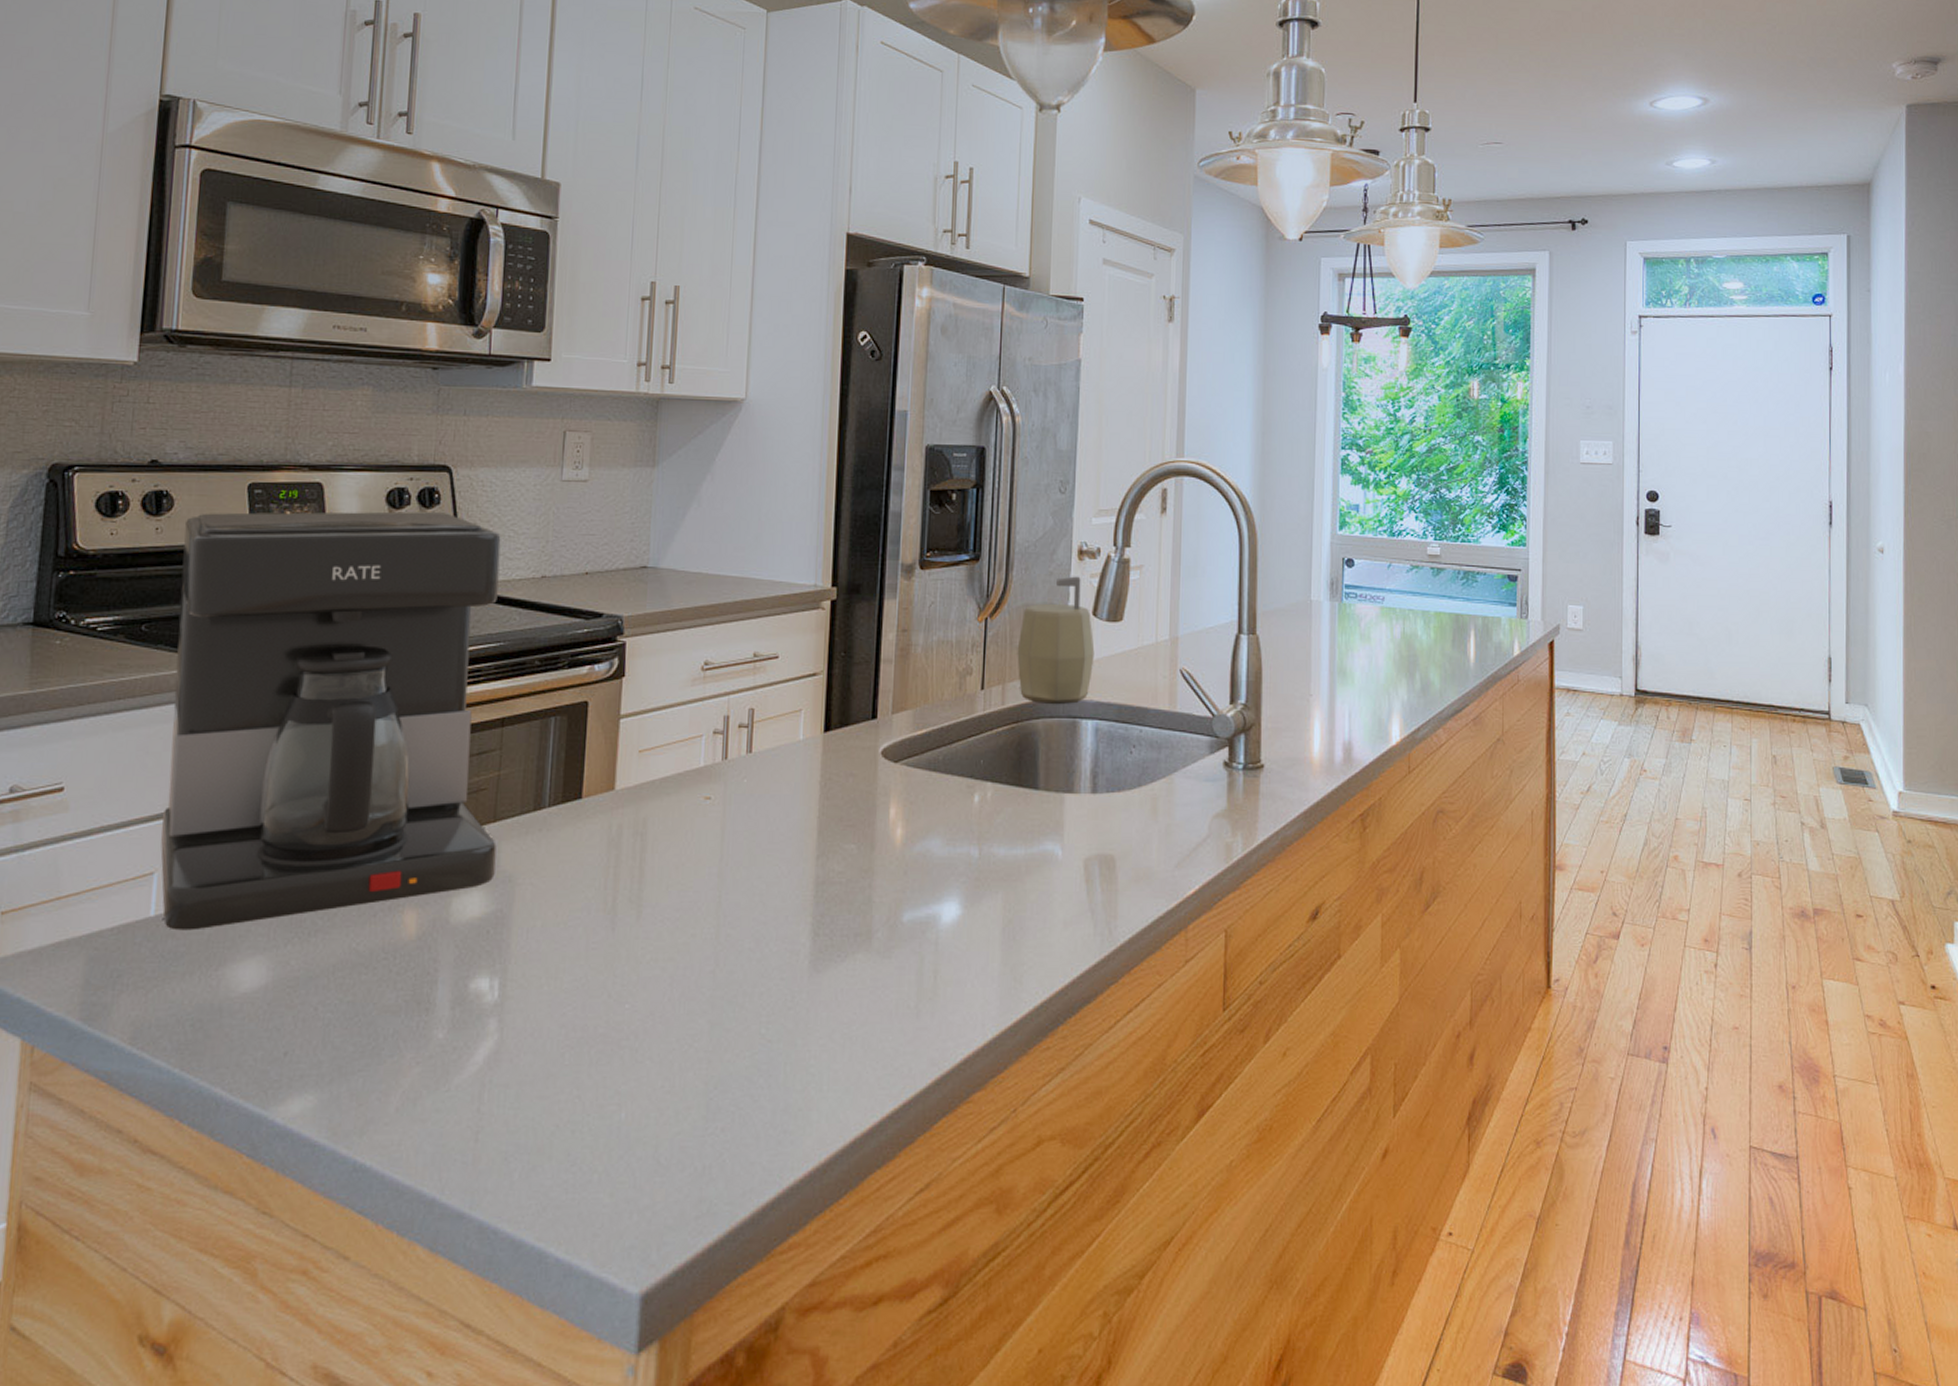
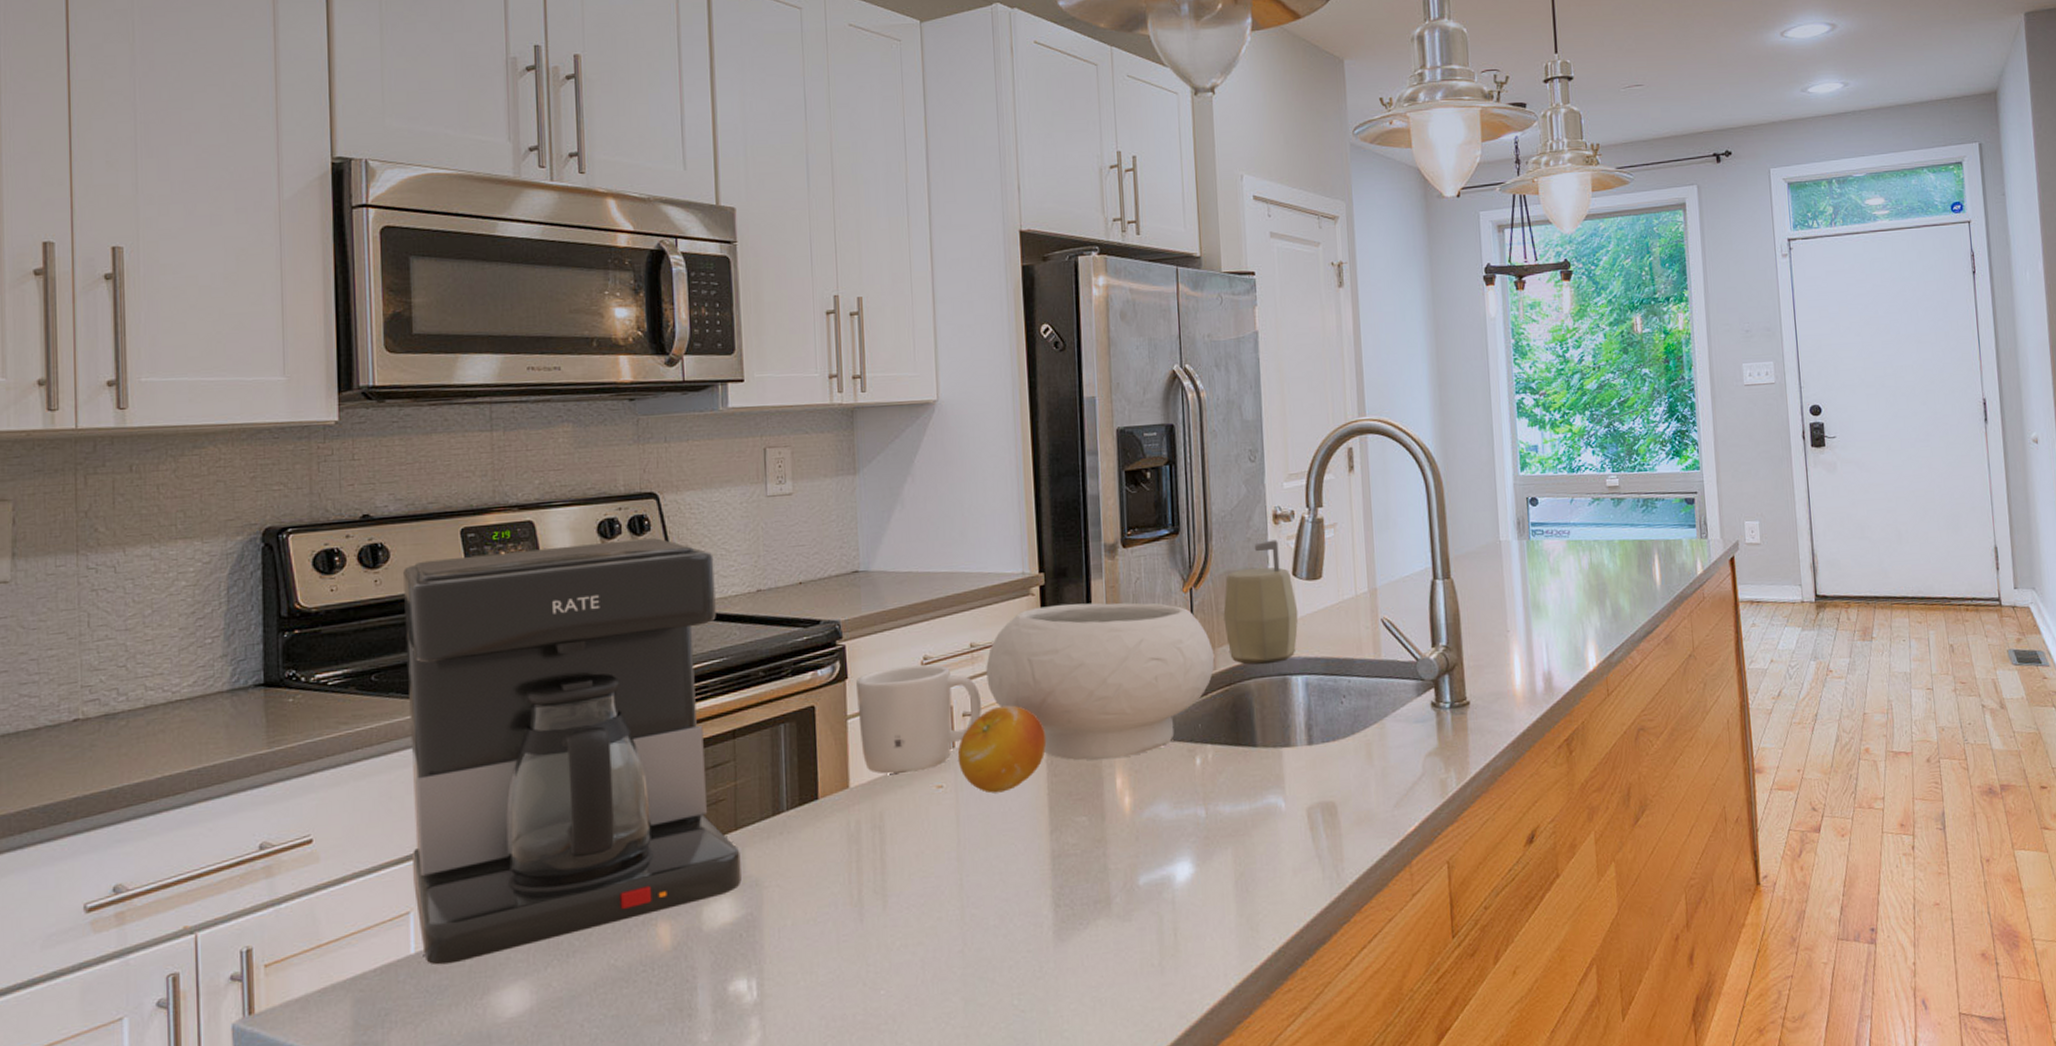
mug: none [631,670,759,780] -> present [856,664,981,774]
fruit: none [729,721,822,811] -> present [957,705,1047,794]
bowl: none [767,621,1004,788] -> present [986,602,1215,761]

